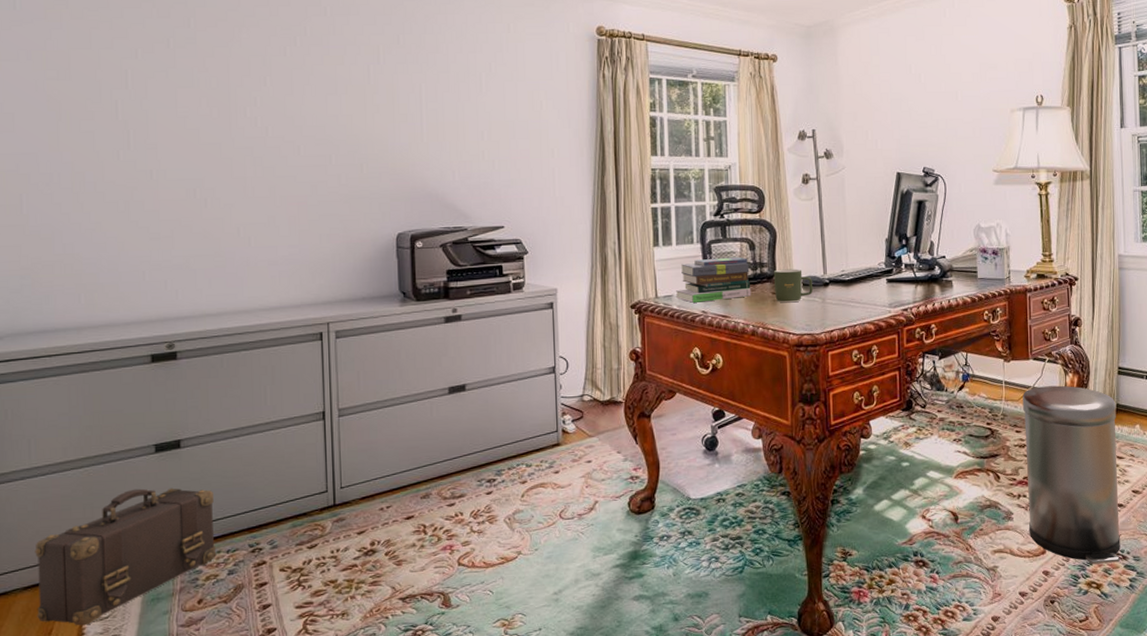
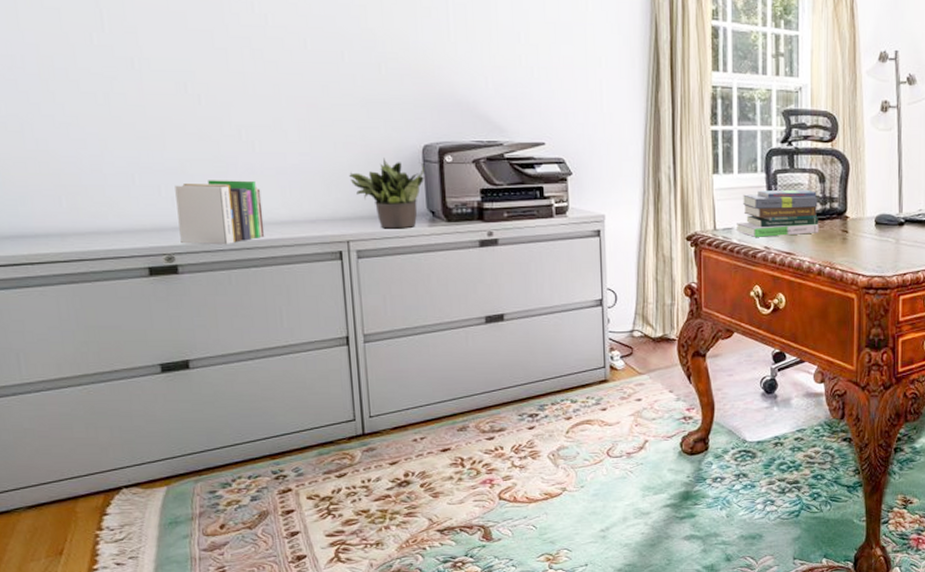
vintage suitcase: present [35,488,216,626] -> none [36,409,236,547]
books: none [179,272,255,332] -> present [175,180,265,245]
potted plant: none [332,246,398,310] -> present [349,158,425,229]
mug: present [773,268,813,303] -> none [844,205,886,242]

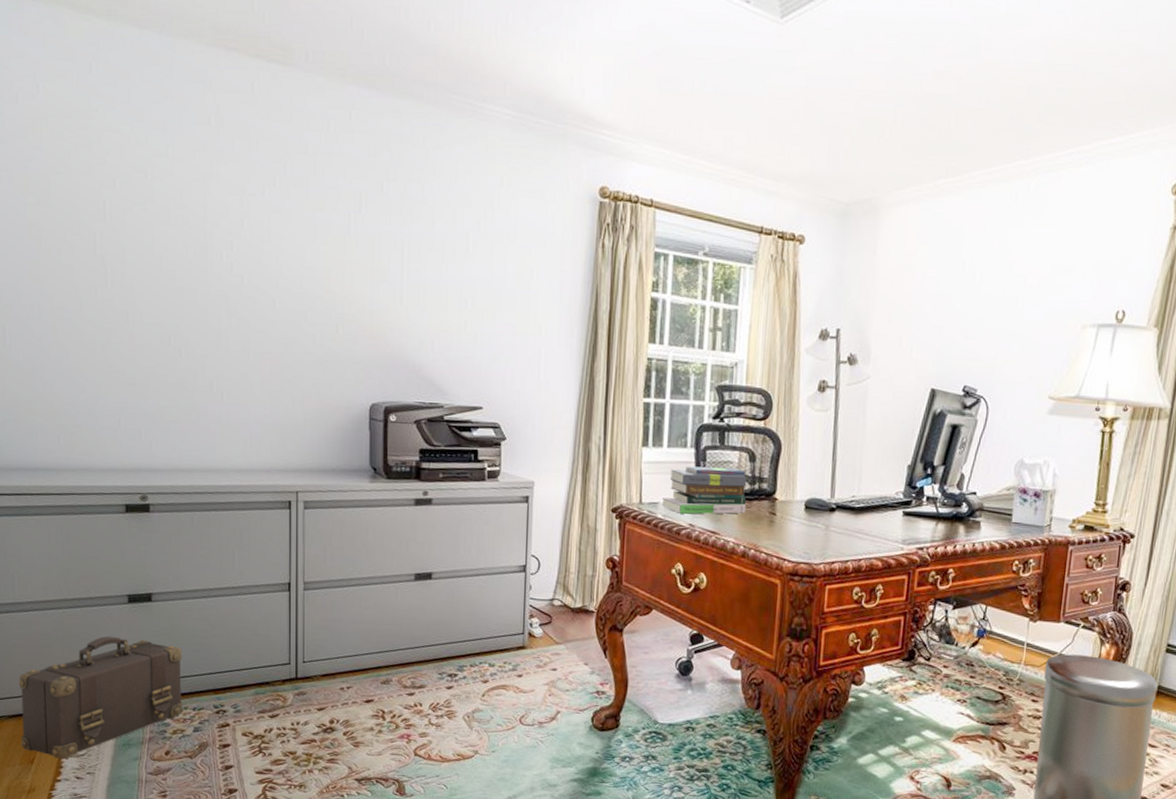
vintage suitcase: none [36,409,236,547] -> present [18,636,182,760]
books: present [175,180,265,245] -> none [153,426,226,489]
potted plant: present [349,158,425,229] -> none [303,414,371,483]

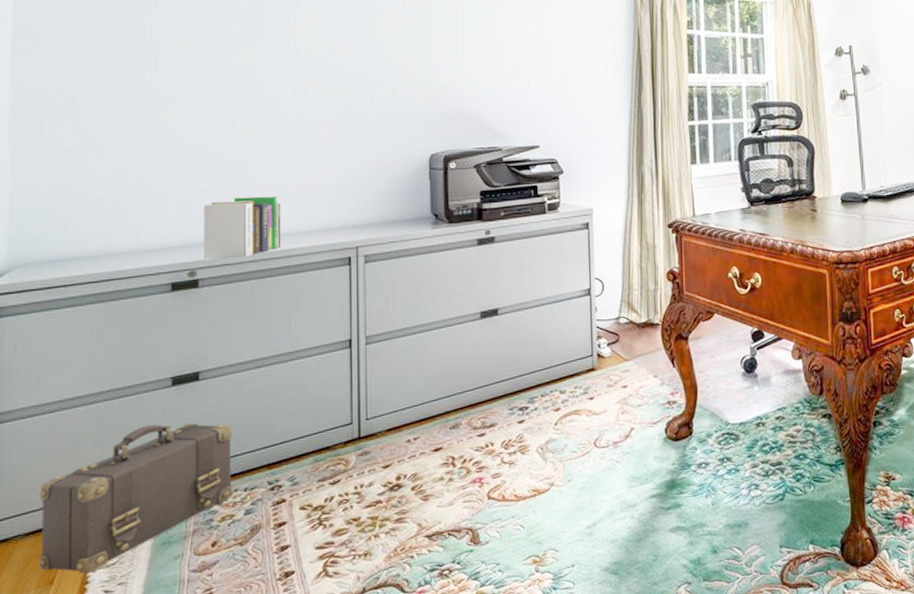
books: none [153,426,226,489] -> present [204,195,281,259]
books: present [662,466,747,514] -> none [714,174,790,221]

